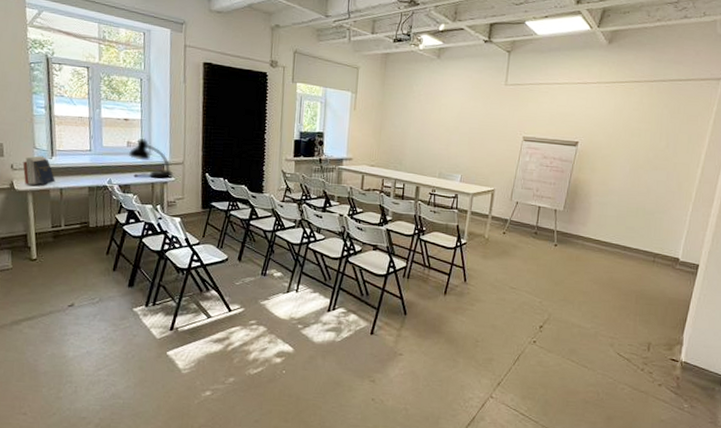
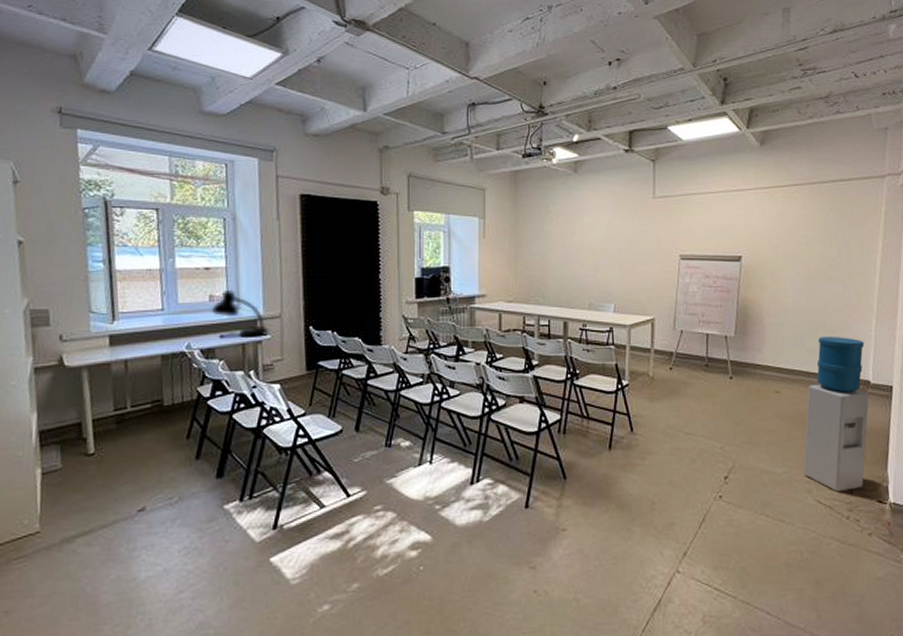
books: present [22,155,55,186] -> none [75,321,118,359]
water cooler: none [609,216,679,348] -> present [803,336,869,492]

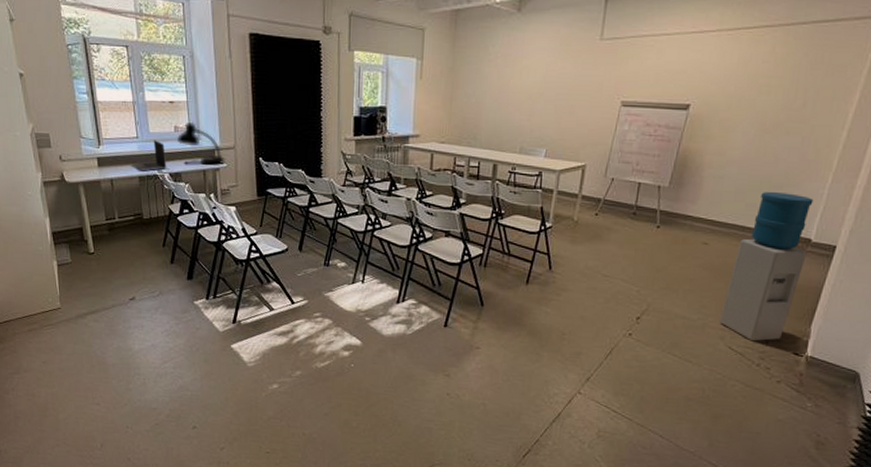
laptop computer: none [153,312,198,349] -> present [131,140,167,171]

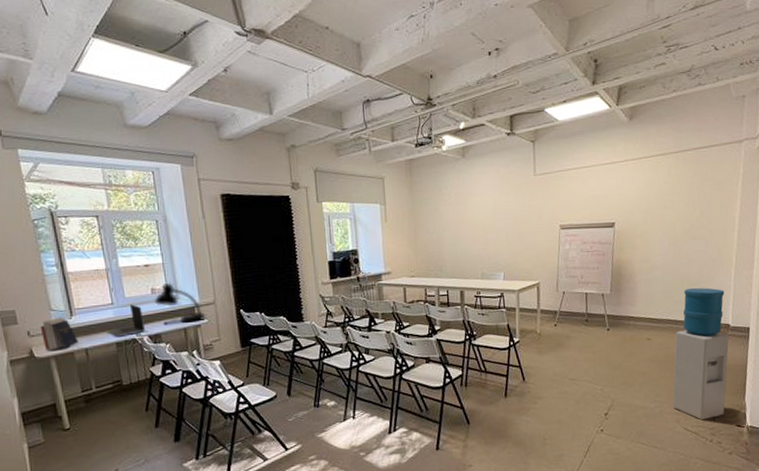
books: none [71,145,105,177] -> present [40,317,79,351]

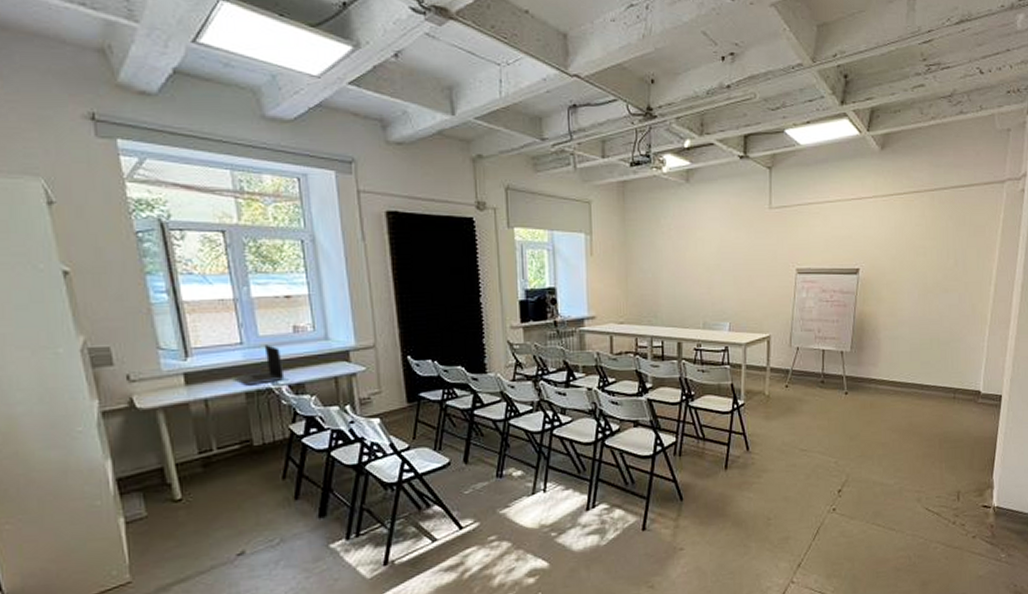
books: present [40,317,79,351] -> none [144,358,196,400]
desk lamp: present [154,282,206,324] -> none [296,318,364,372]
water cooler: present [672,287,729,420] -> none [914,347,979,500]

